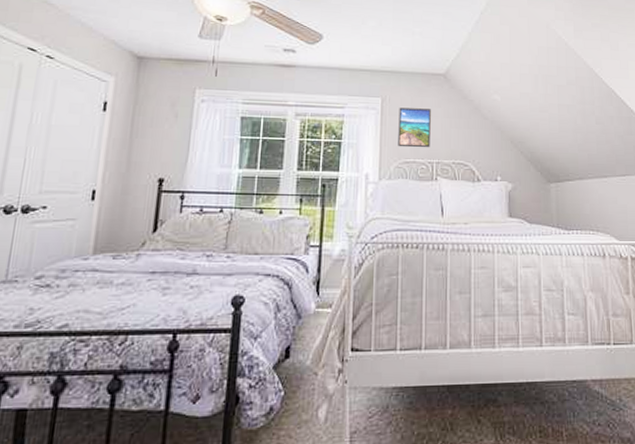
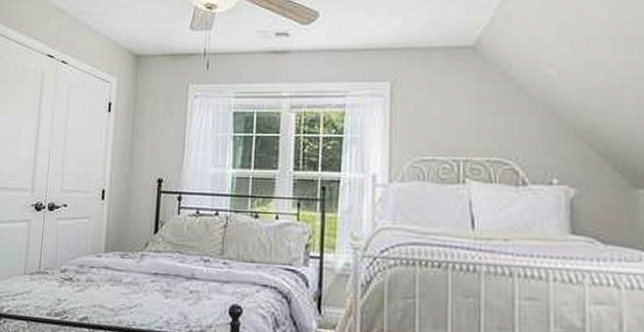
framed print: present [398,107,431,148] -> none [412,92,455,142]

